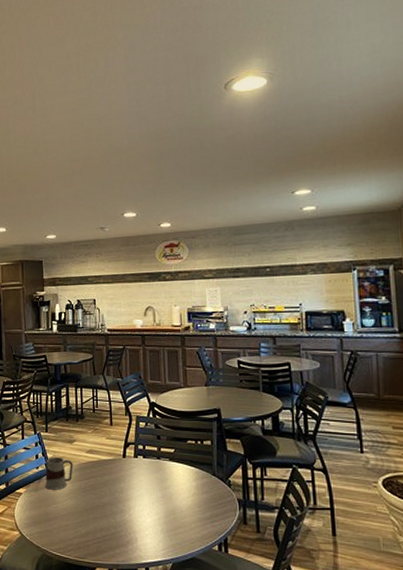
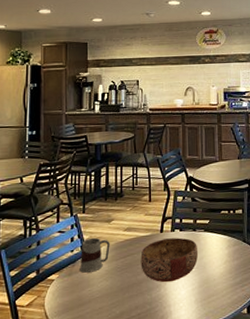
bowl: none [103,464,164,509] -> present [140,237,199,283]

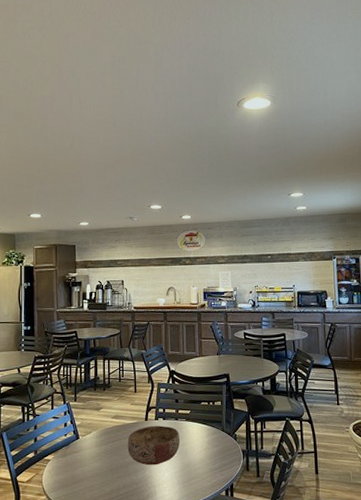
mug: present [80,237,110,273] -> none [73,423,100,455]

